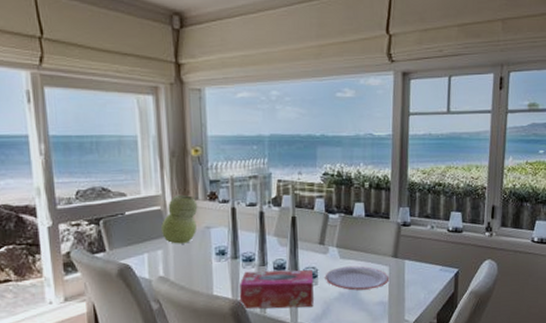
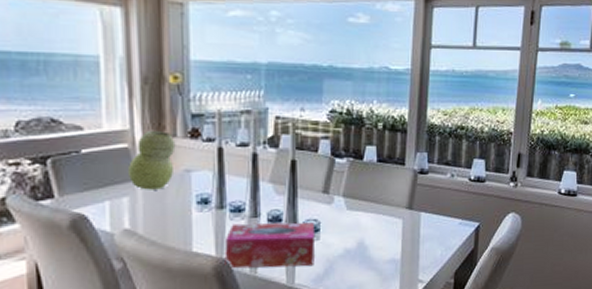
plate: present [325,266,390,291] -> none [328,218,403,247]

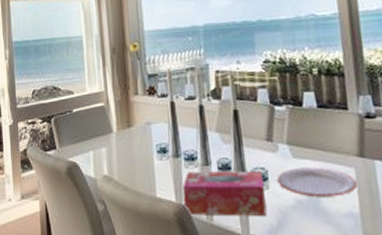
vase: present [128,130,176,190] -> none [105,90,138,141]
plate: none [328,218,403,247] -> present [276,167,358,198]

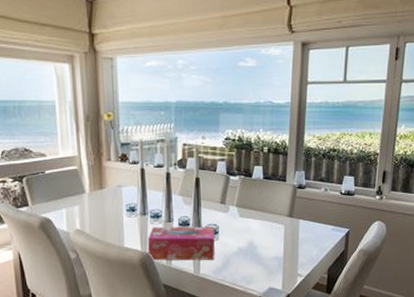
plate: present [276,167,358,198] -> none [225,224,285,246]

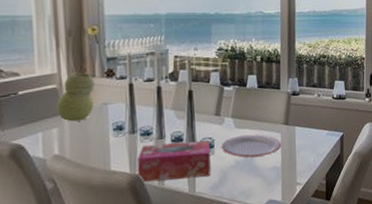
vase: none [78,156,111,201] -> present [57,72,95,122]
plate: none [225,224,285,246] -> present [221,134,282,158]

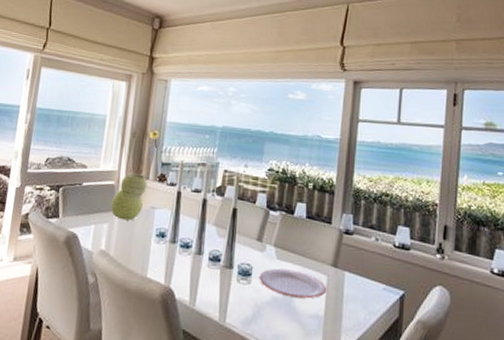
tissue box: present [136,140,211,184] -> none [170,258,247,307]

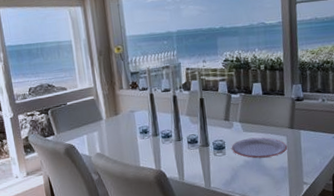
vase: present [111,172,148,221] -> none [95,86,123,127]

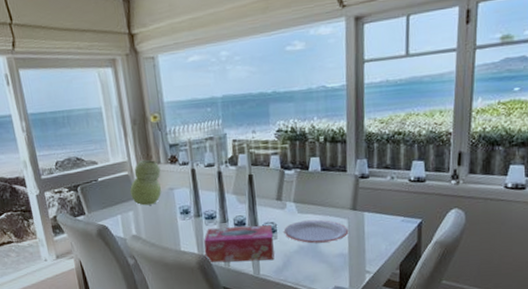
vase: none [95,86,123,127] -> present [130,160,162,206]
tissue box: none [160,142,224,178] -> present [203,225,275,264]

